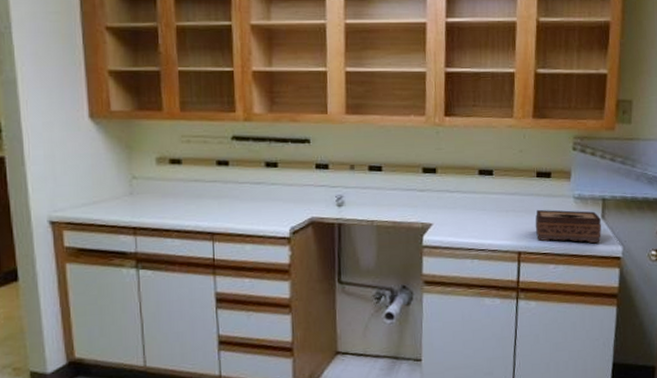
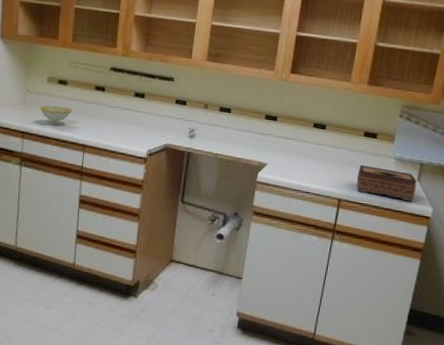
decorative bowl: none [151,190,192,213] -> present [40,105,73,124]

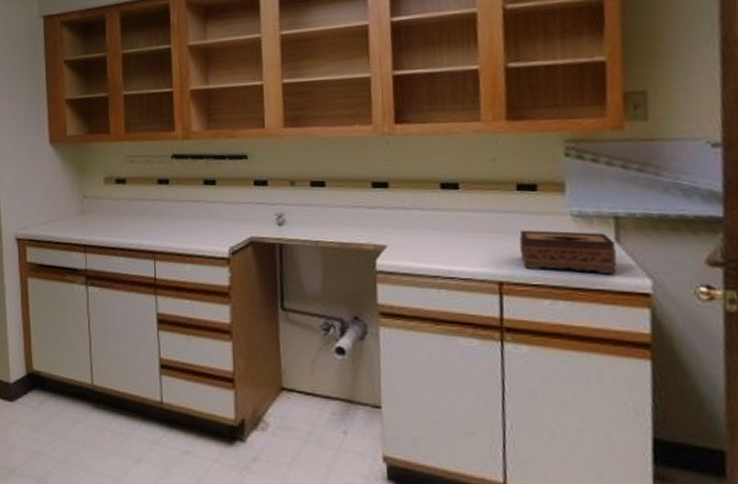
decorative bowl: present [40,105,73,124] -> none [100,209,136,231]

